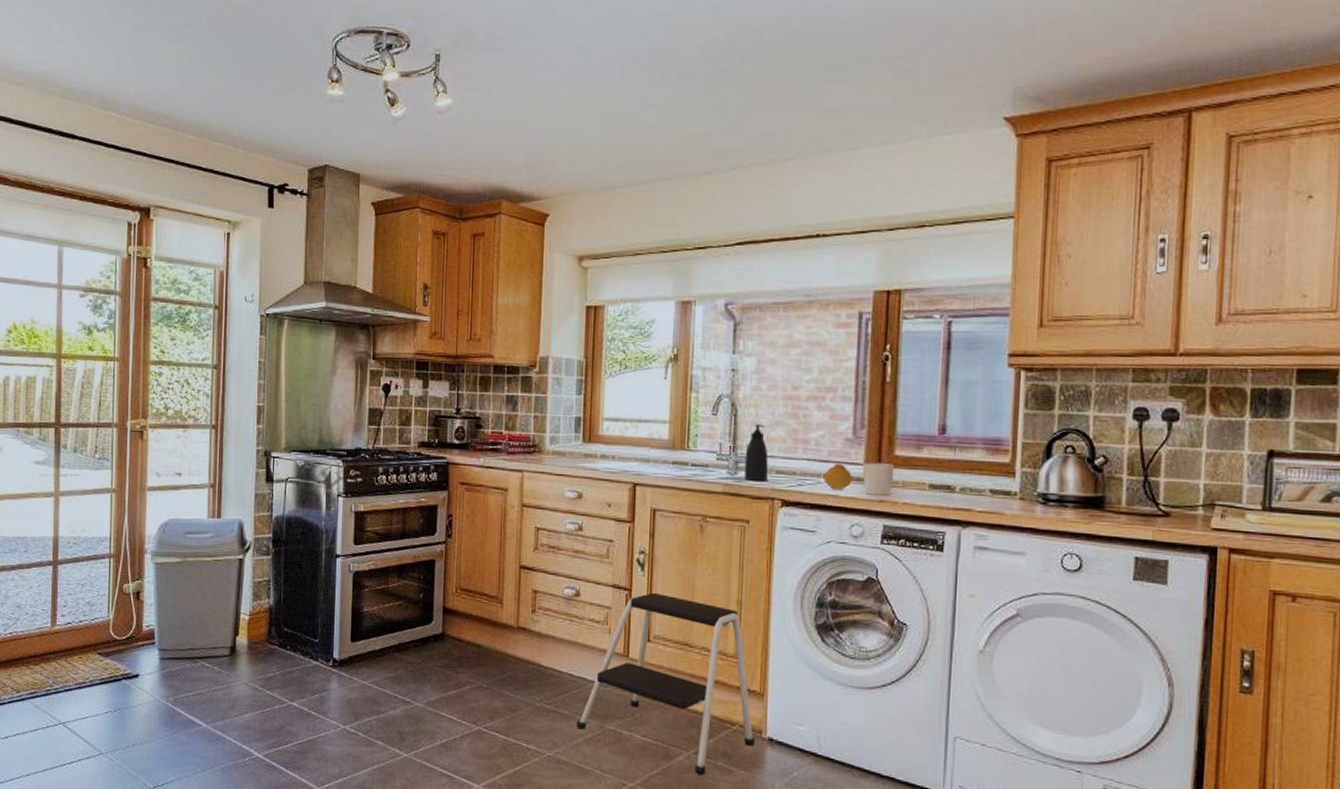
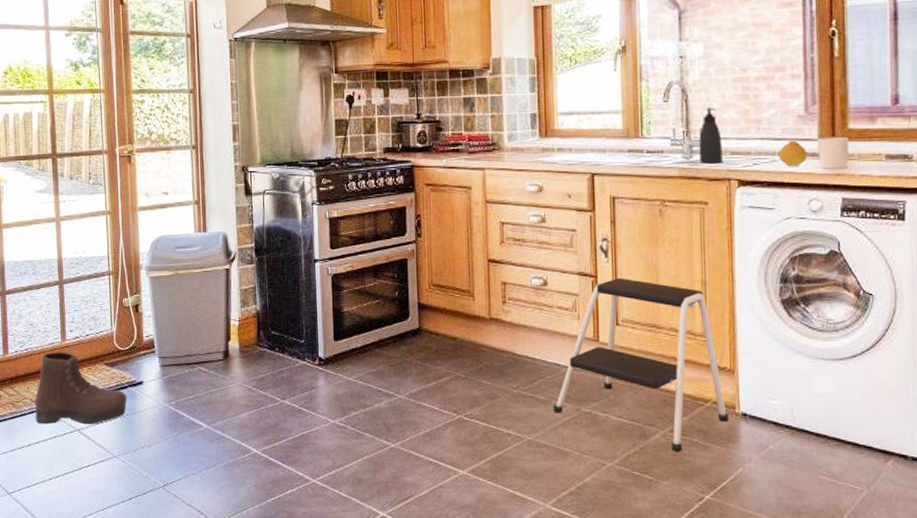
boot: none [15,637,120,718] -> present [34,352,127,424]

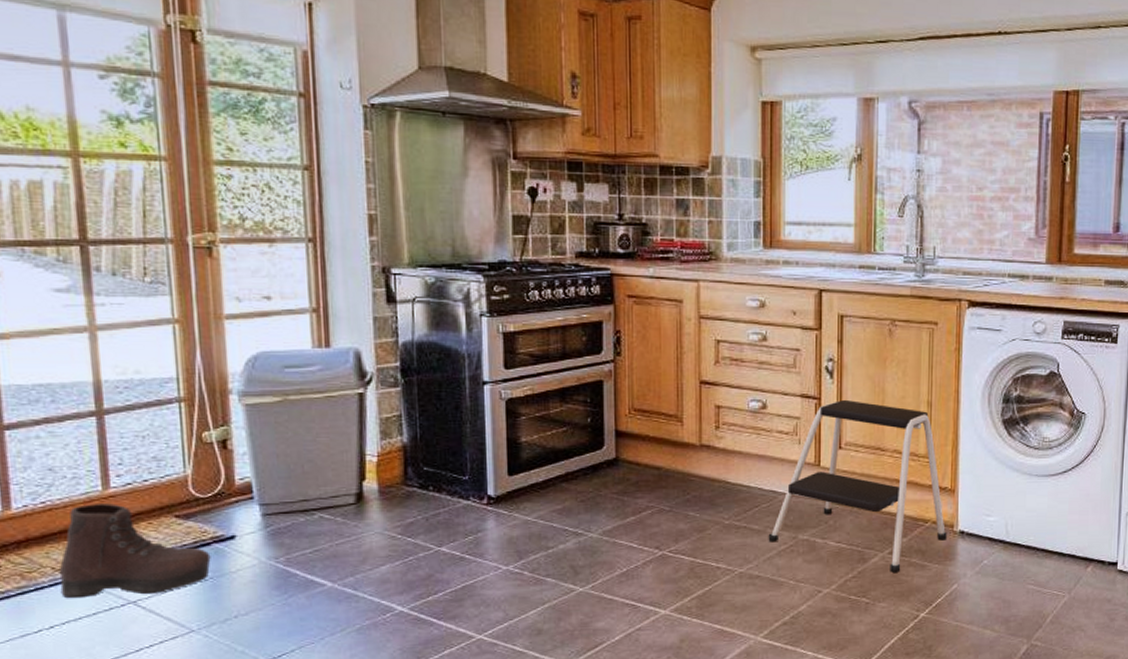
soap dispenser: present [699,108,723,163] -> none [932,225,955,283]
fruit: present [779,140,808,167] -> none [1009,263,1035,289]
mug: present [818,136,850,169] -> none [1045,260,1074,293]

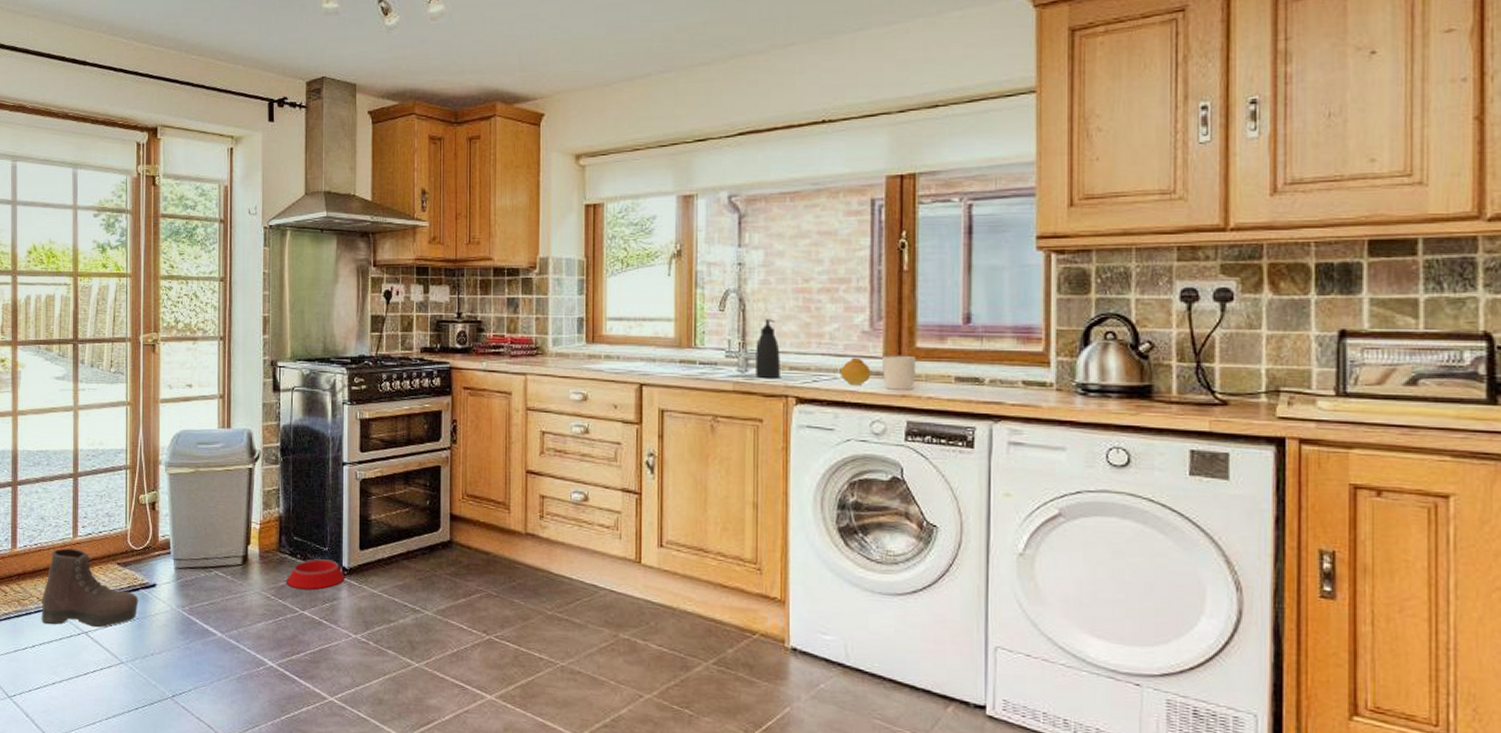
pet bowl: none [416,489,491,525] -> present [286,559,345,590]
step stool: present [768,399,947,573] -> none [589,496,777,686]
soap dispenser: none [932,225,955,283] -> present [756,319,780,378]
fruit: none [1009,263,1035,289] -> present [841,357,871,386]
mug: none [1045,260,1074,293] -> present [882,355,917,390]

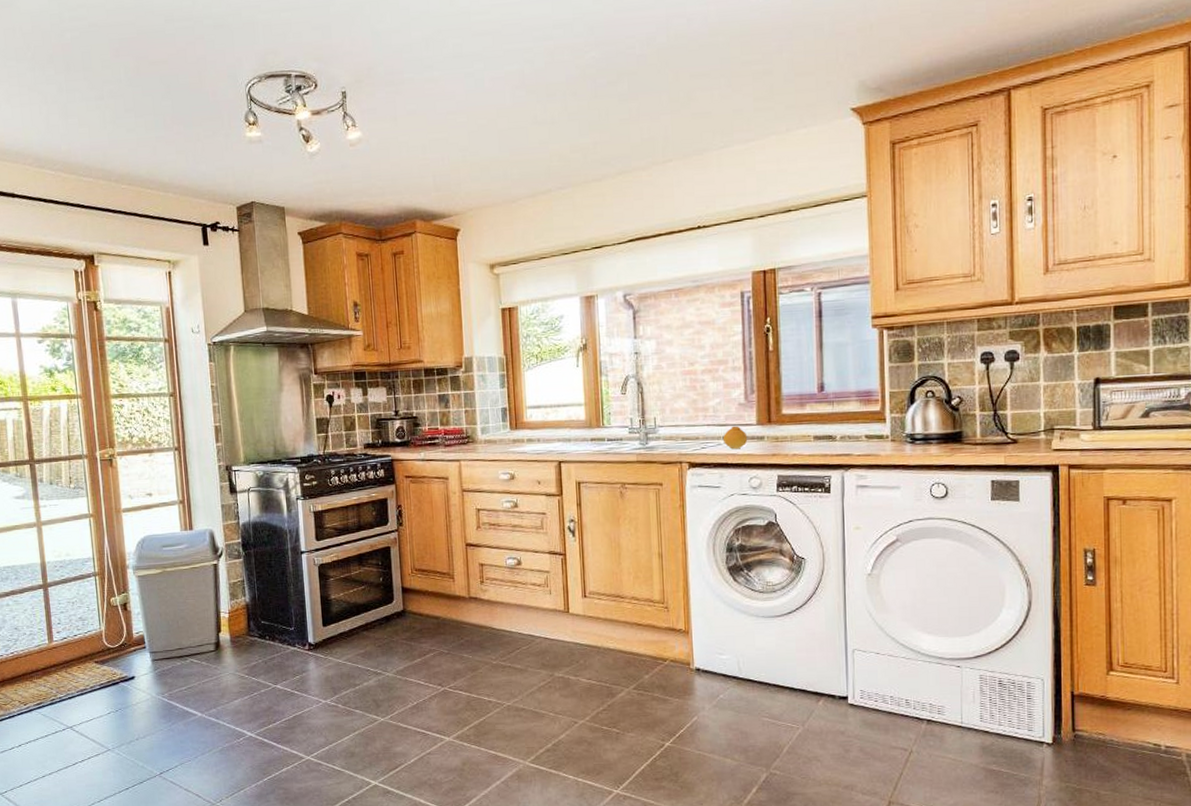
boot: present [41,548,139,627] -> none [23,653,119,723]
pet bowl: present [286,559,345,590] -> none [258,638,312,667]
soap dispenser: present [756,319,780,378] -> none [653,398,675,449]
mug: present [882,355,917,390] -> none [756,421,783,451]

